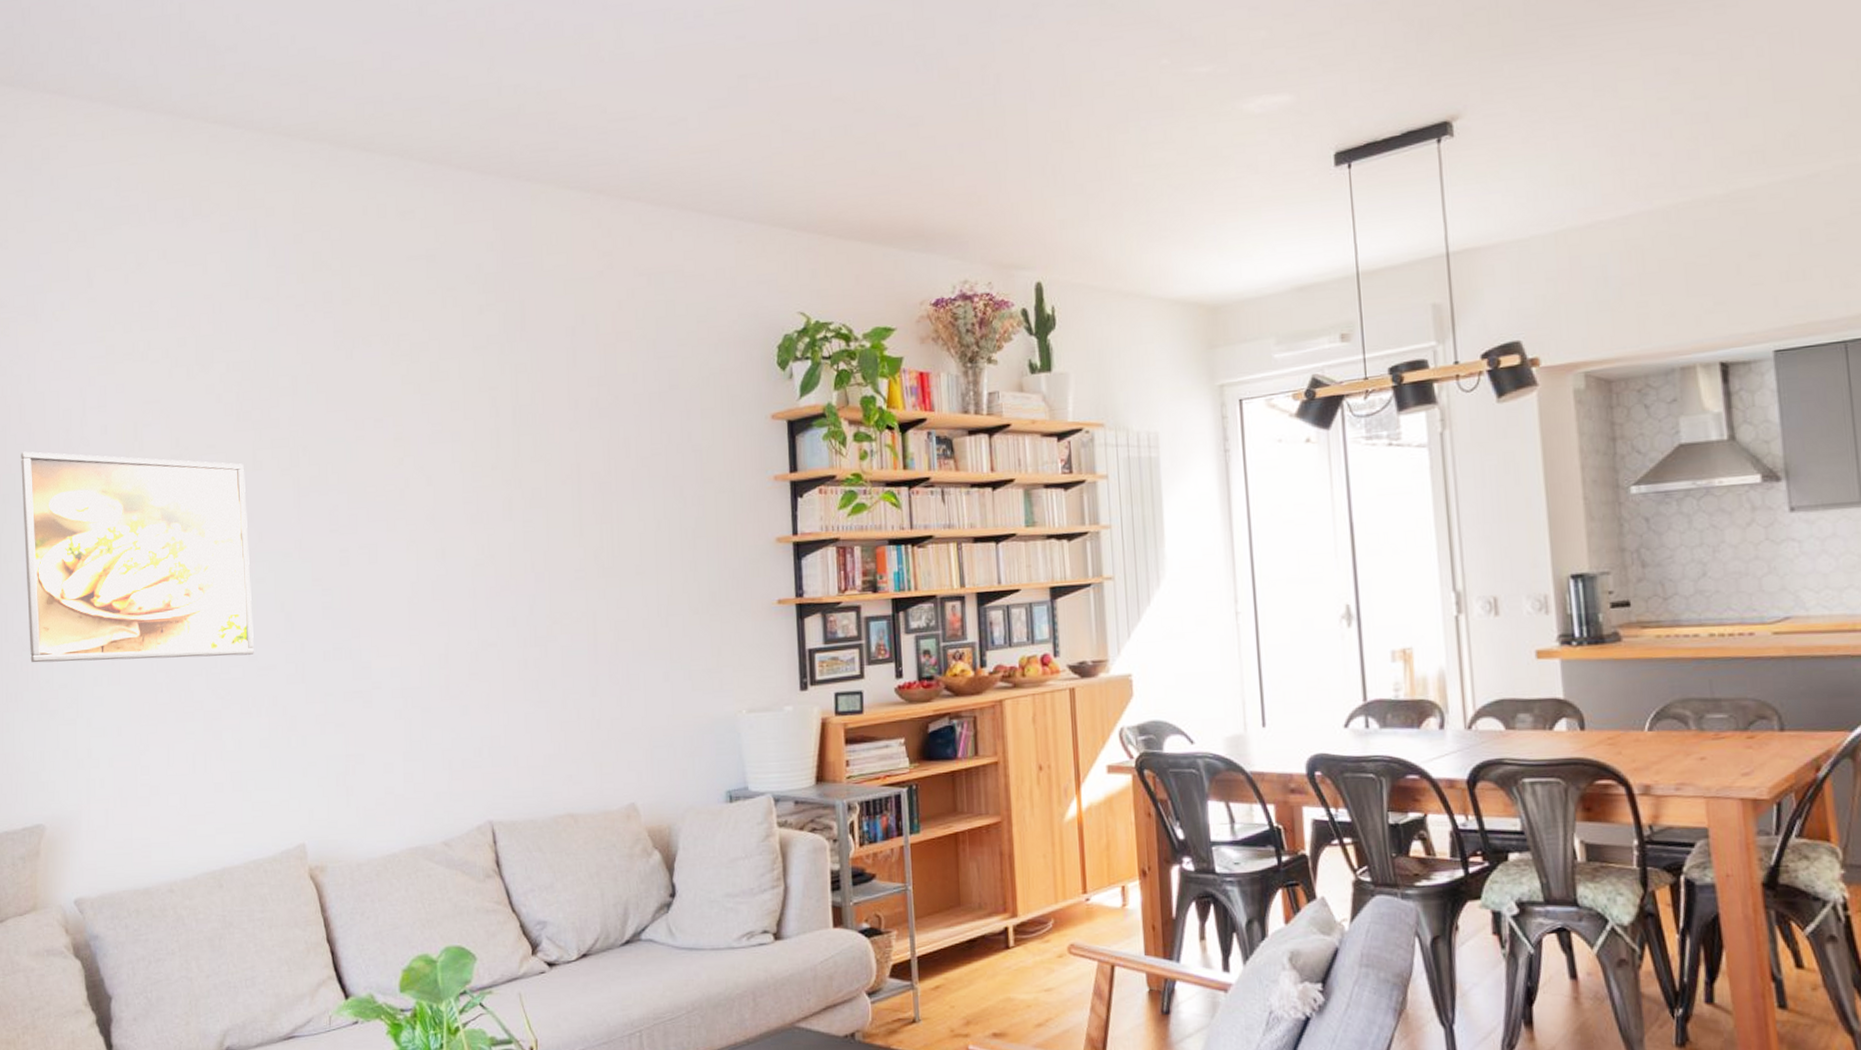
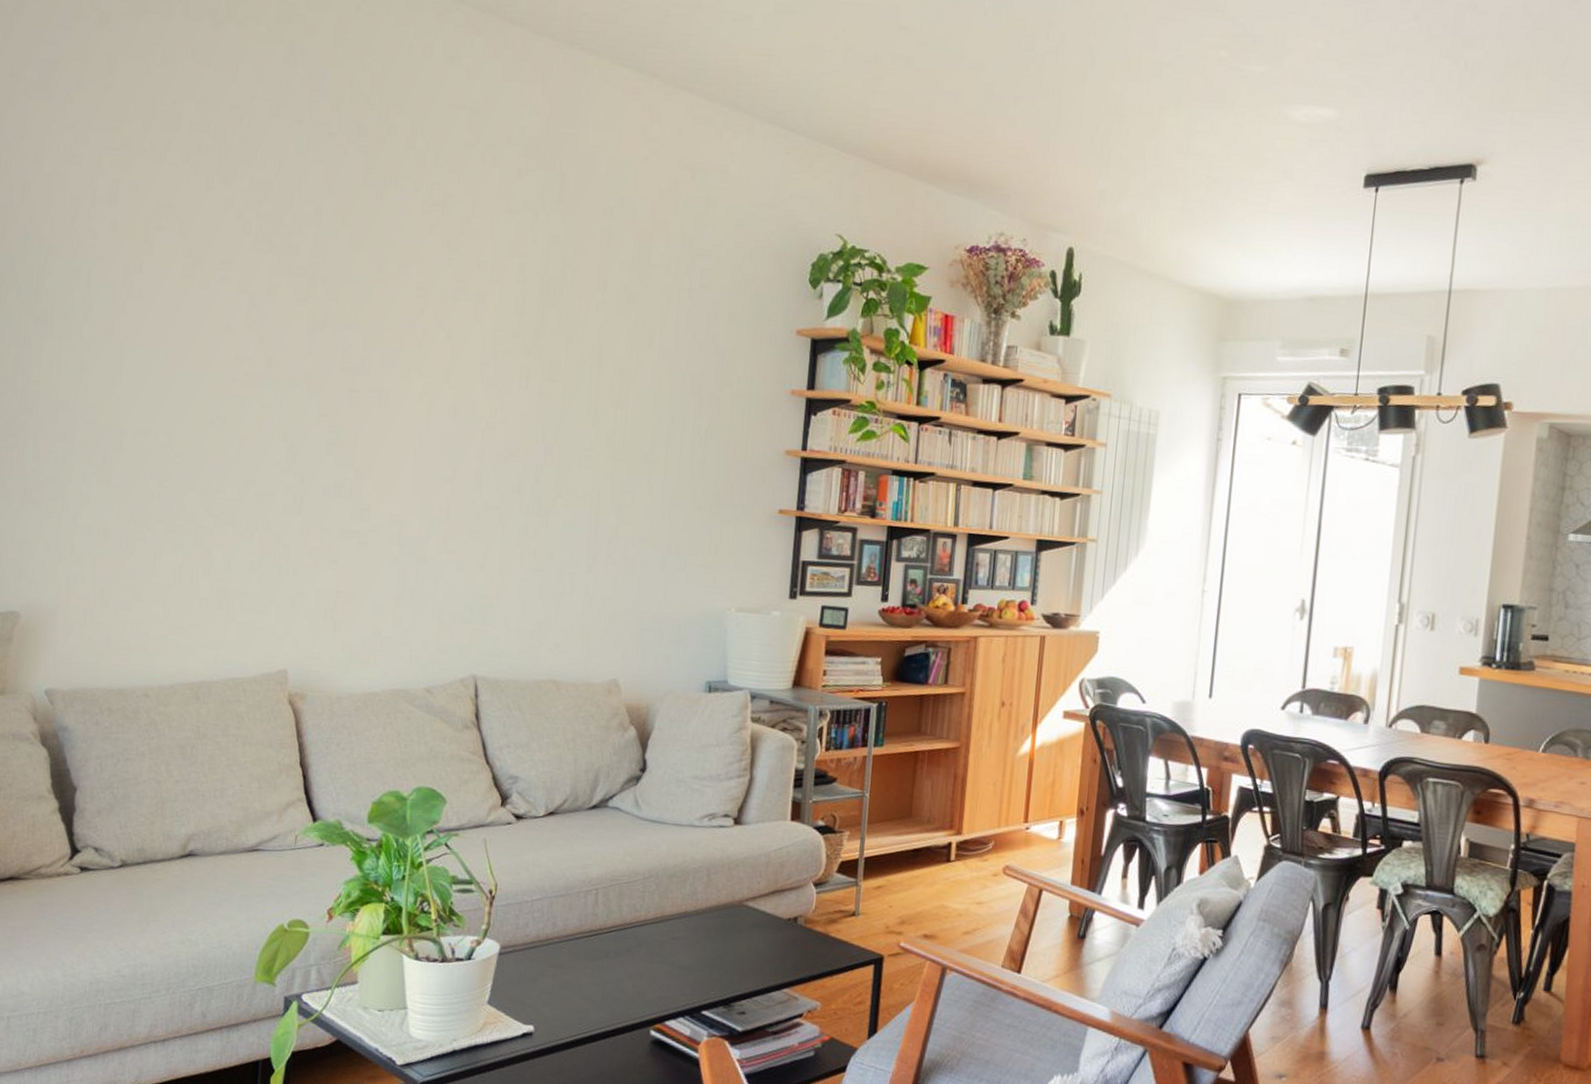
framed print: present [21,451,254,663] -> none [16,232,259,479]

